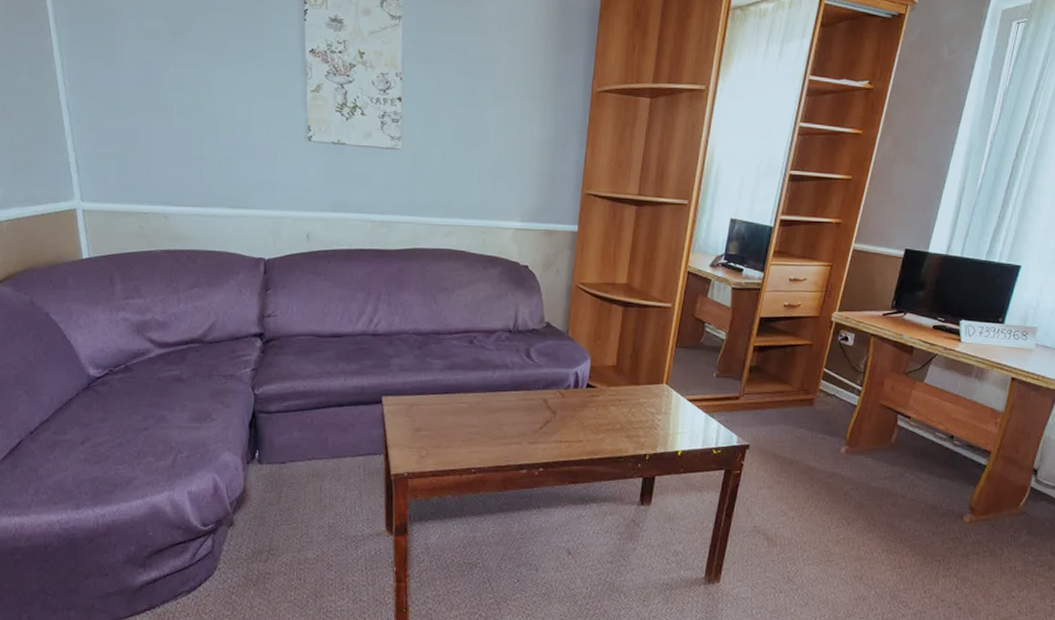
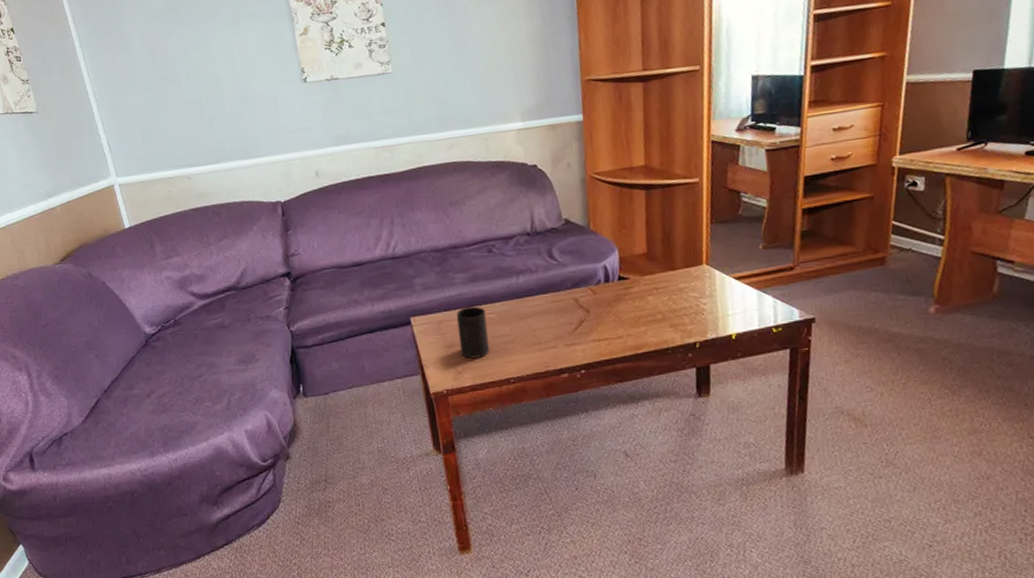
cup: none [427,393,458,445] -> present [456,306,490,359]

